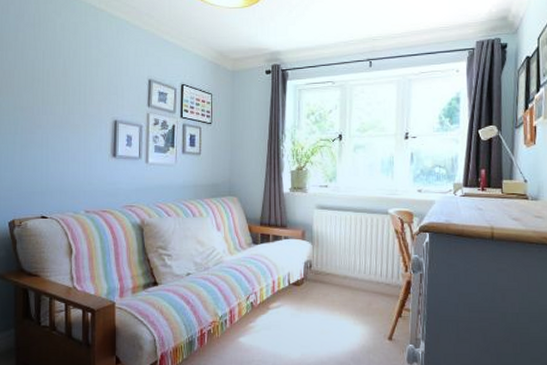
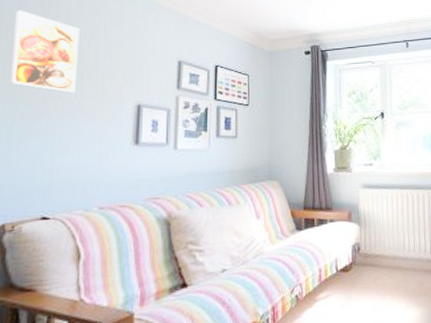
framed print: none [12,31,64,108] -> present [10,10,80,93]

